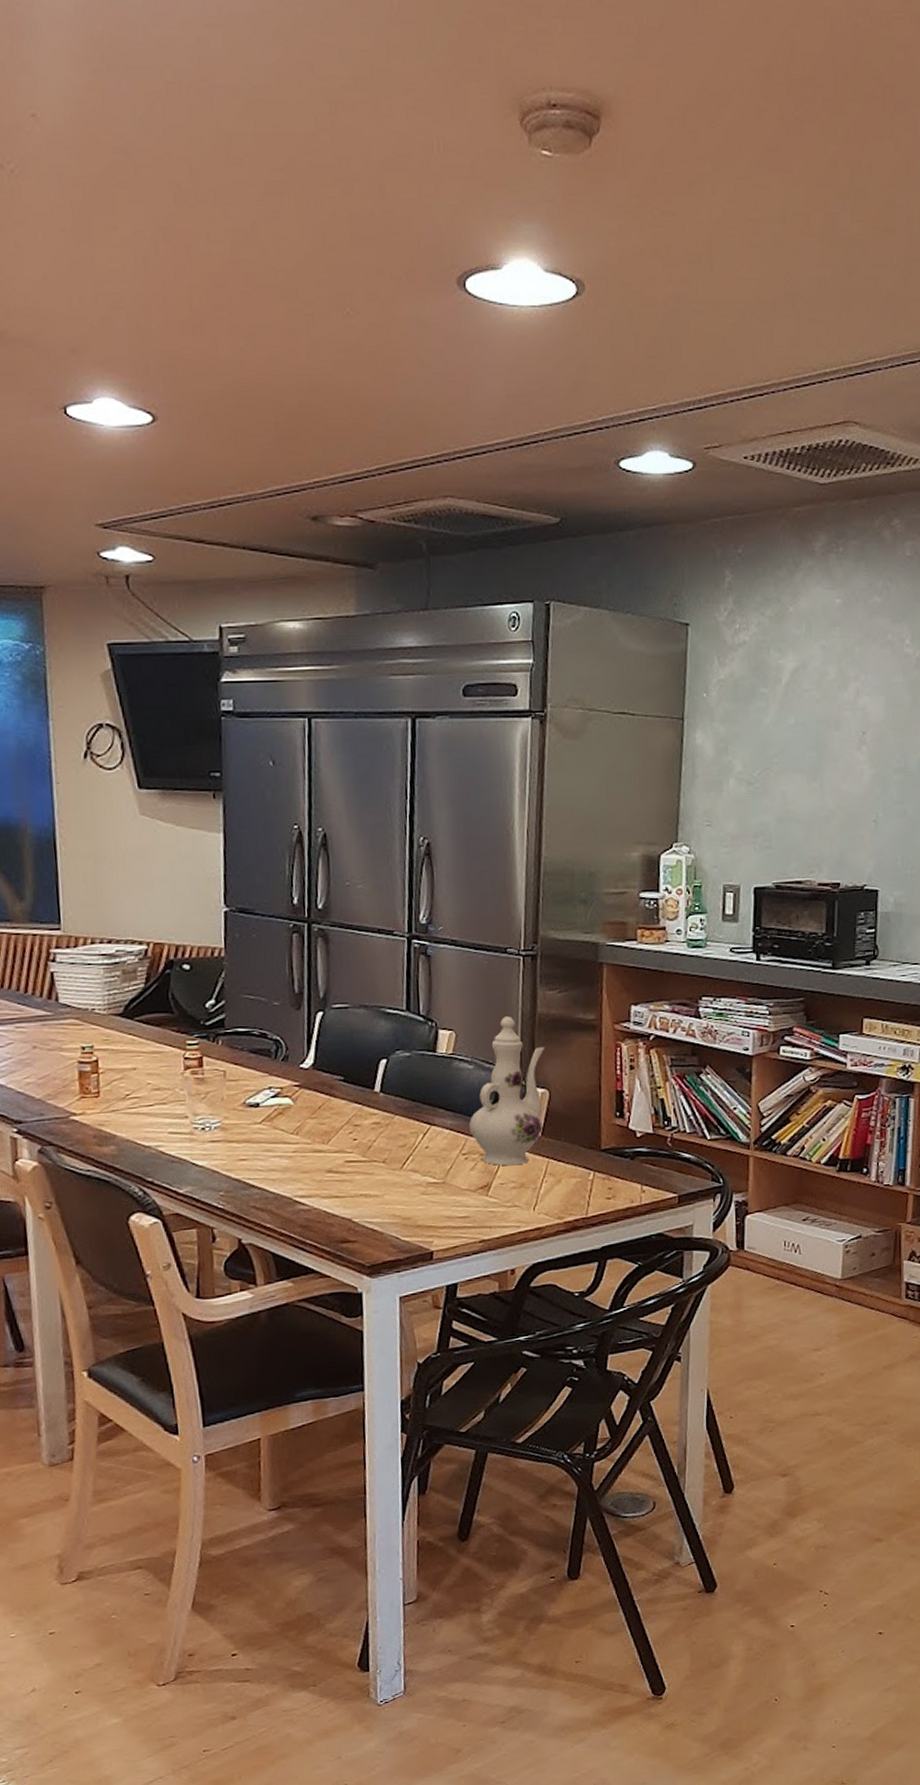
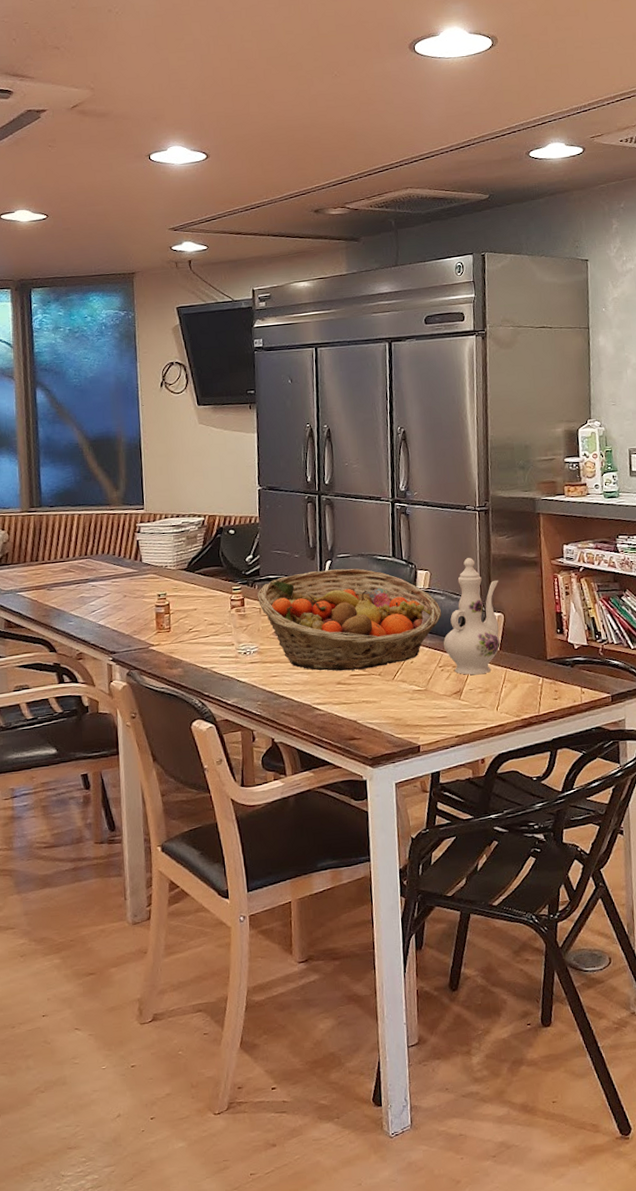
fruit basket: none [220,1023,469,1156] -> present [257,568,442,671]

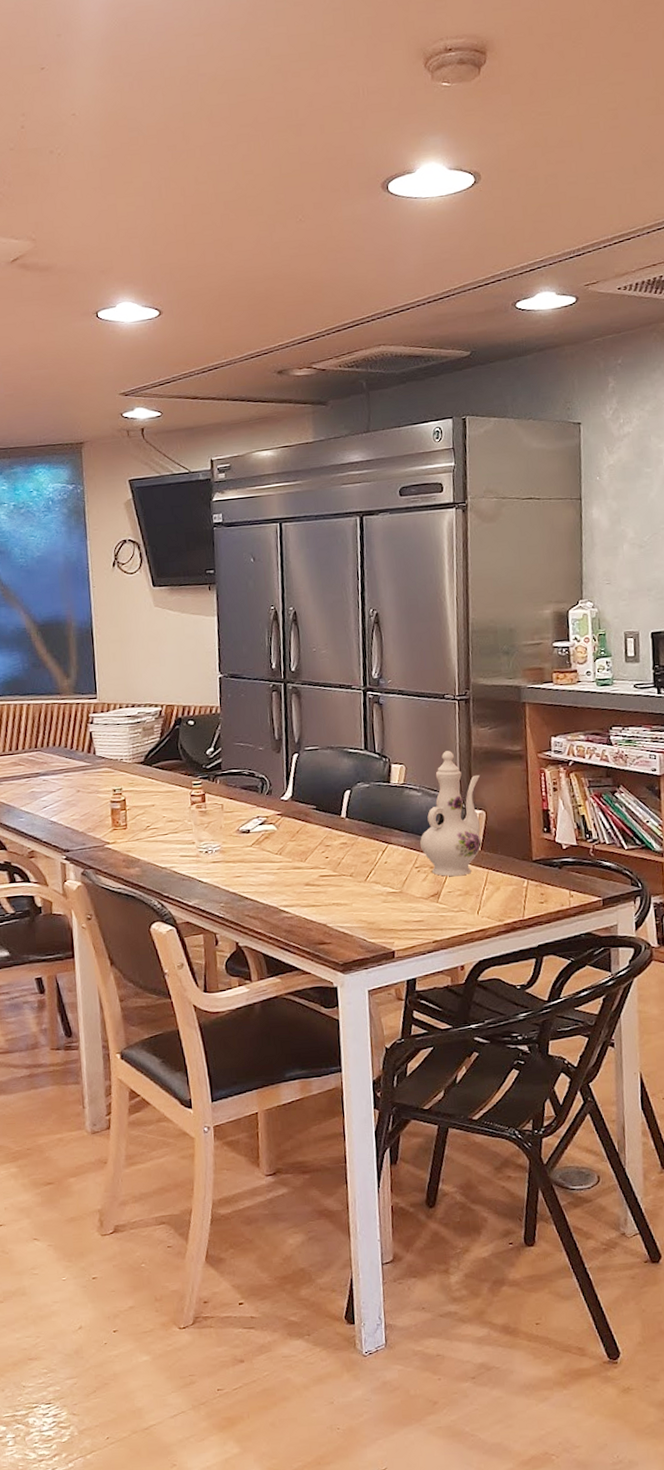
fruit basket: present [257,568,442,671] -> none [219,762,419,872]

